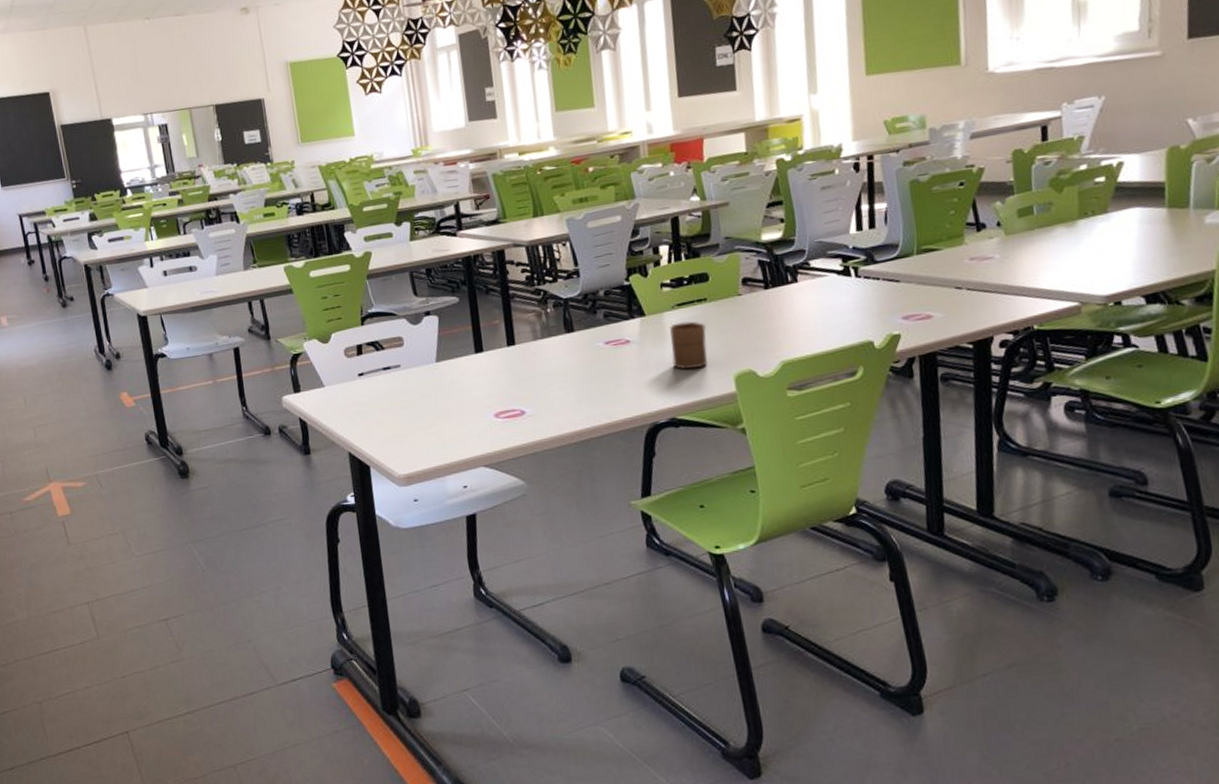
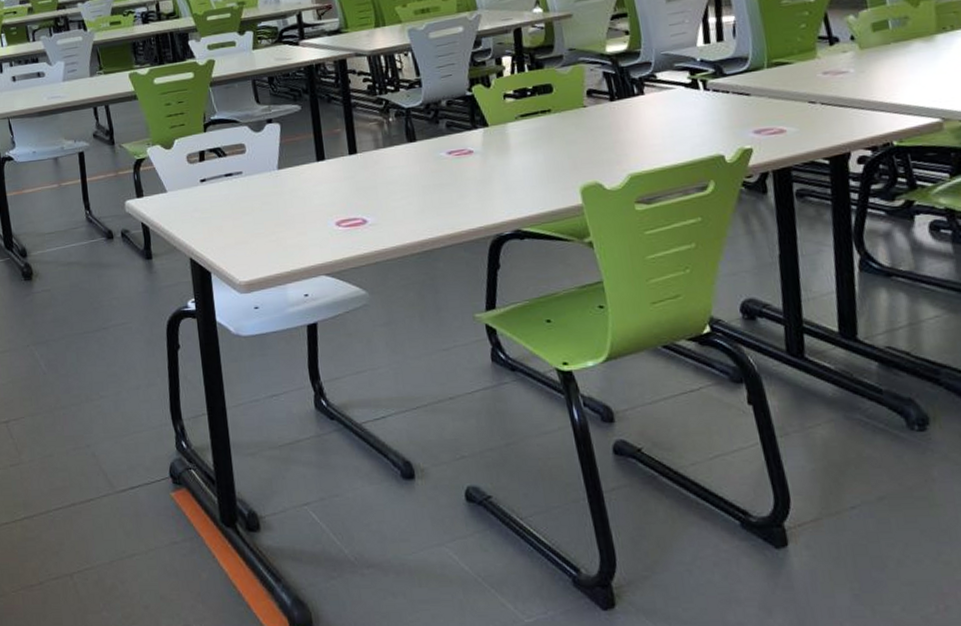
cup: present [670,321,708,370] -> none [513,132,553,181]

